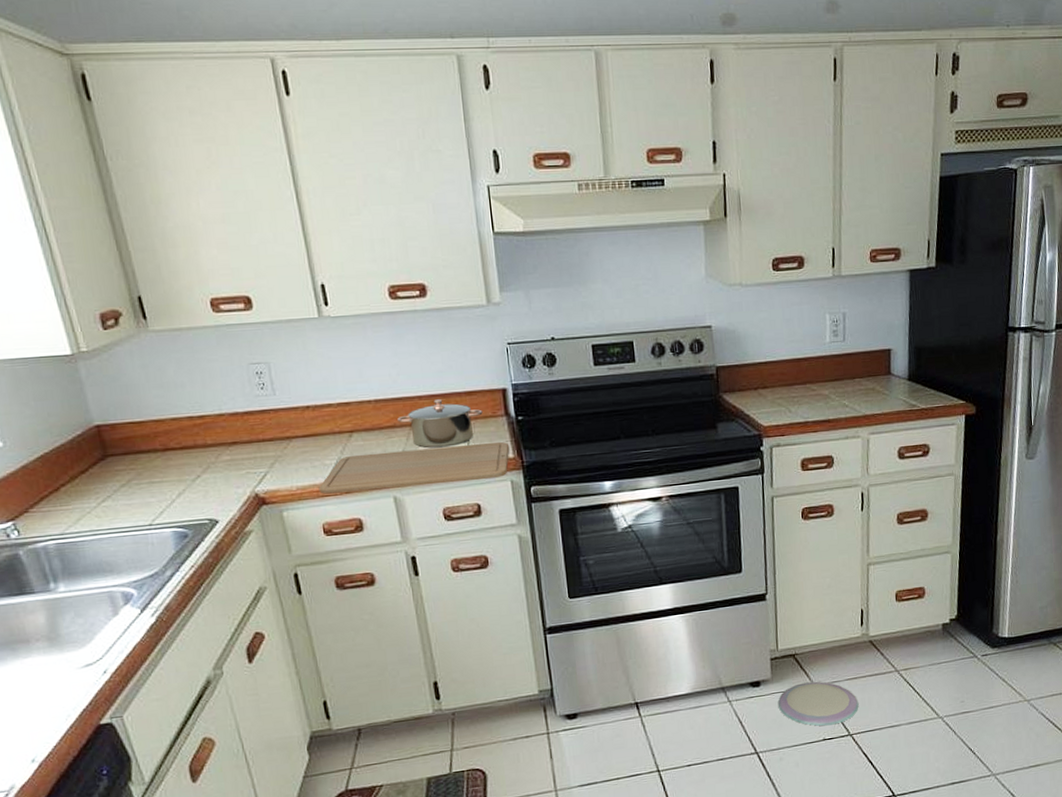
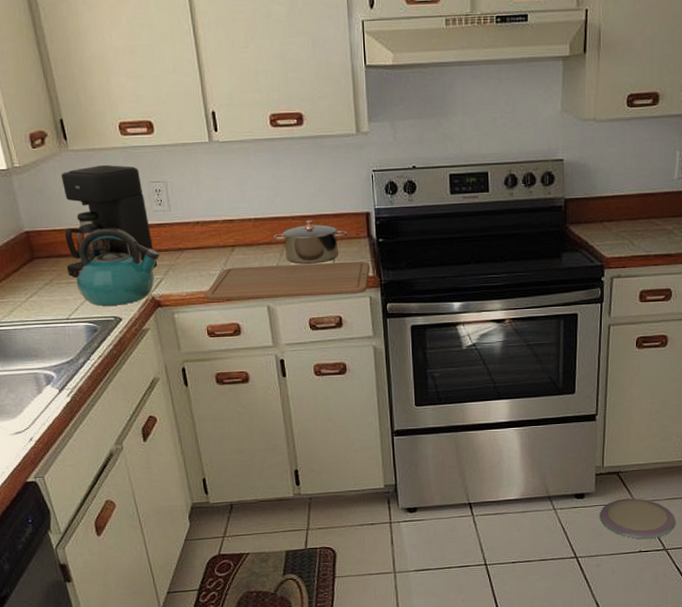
coffee maker: none [139,346,260,476] -> present [61,165,157,278]
kettle: none [160,416,263,508] -> present [76,227,160,306]

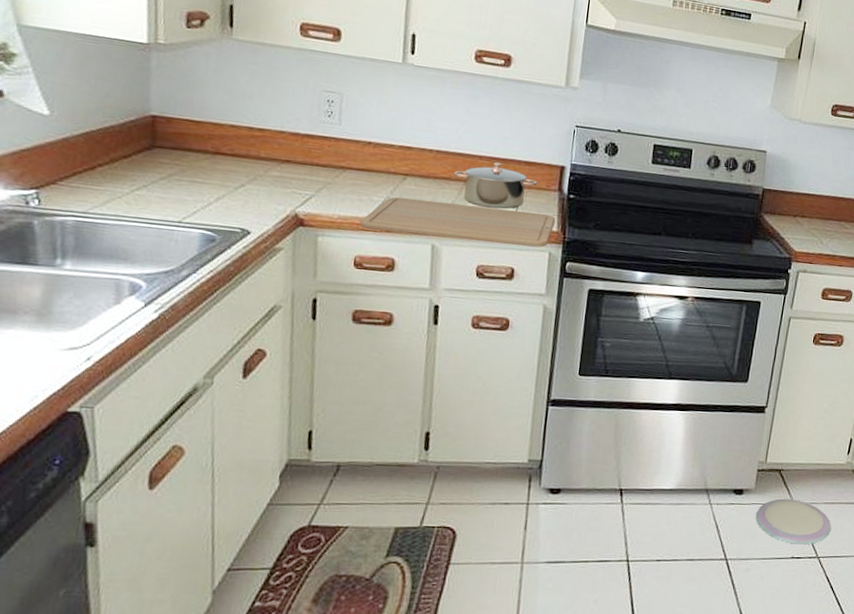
coffee maker: present [61,165,157,278] -> none [194,60,313,182]
kettle: present [76,227,160,306] -> none [202,128,316,217]

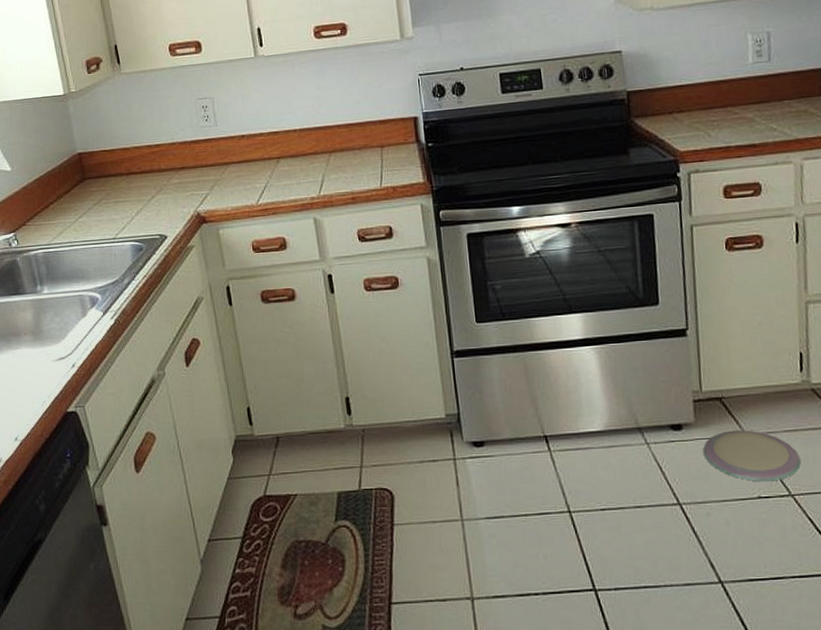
chopping board: present [359,196,556,248] -> none [249,167,420,215]
cooking pot: present [454,162,538,209] -> none [319,128,395,173]

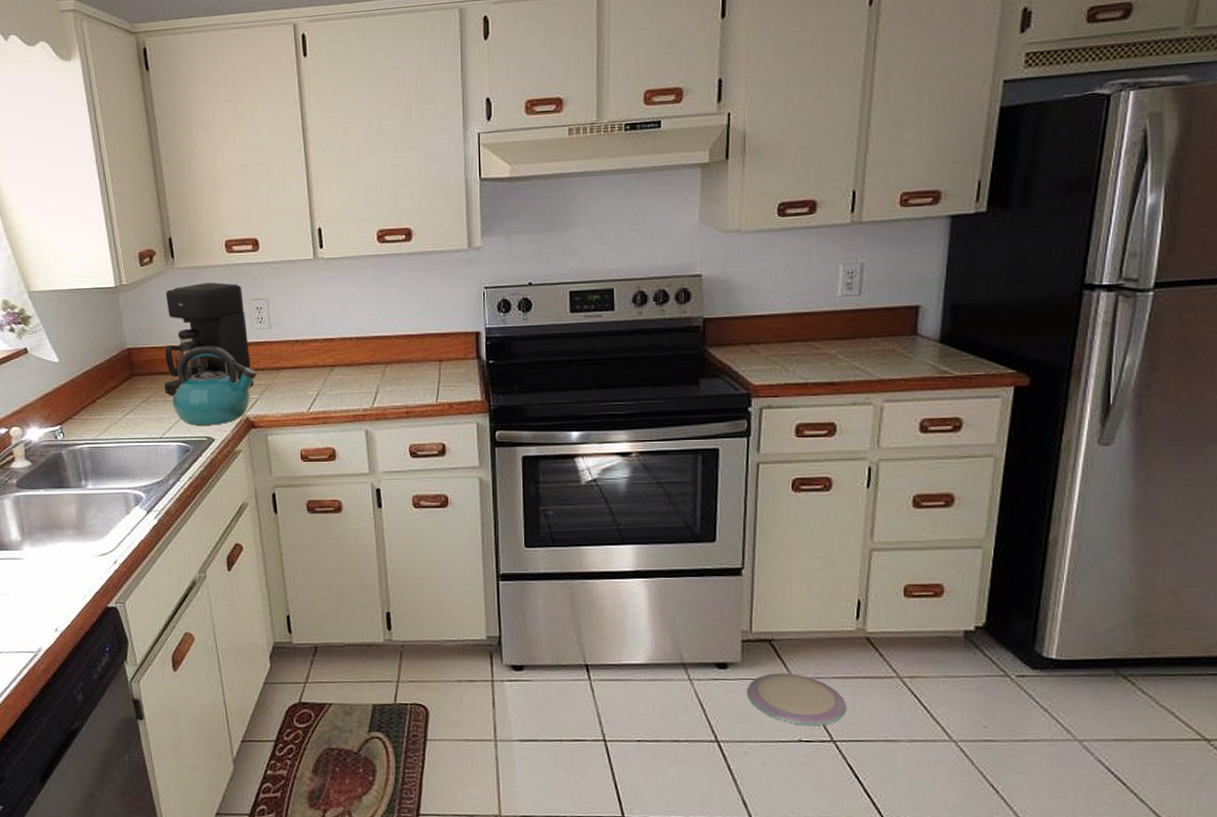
coffee maker: none [113,84,203,197] -> present [164,282,253,396]
kettle: none [124,145,205,224] -> present [172,344,257,425]

